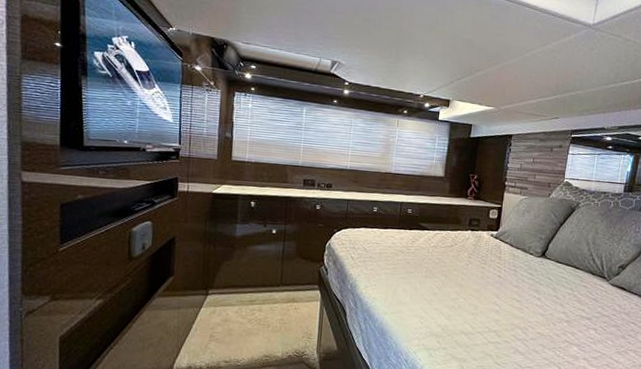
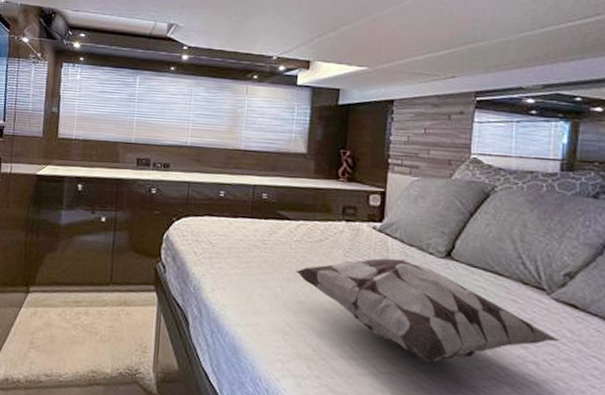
decorative pillow: none [431,258,613,334] -> present [295,258,562,364]

